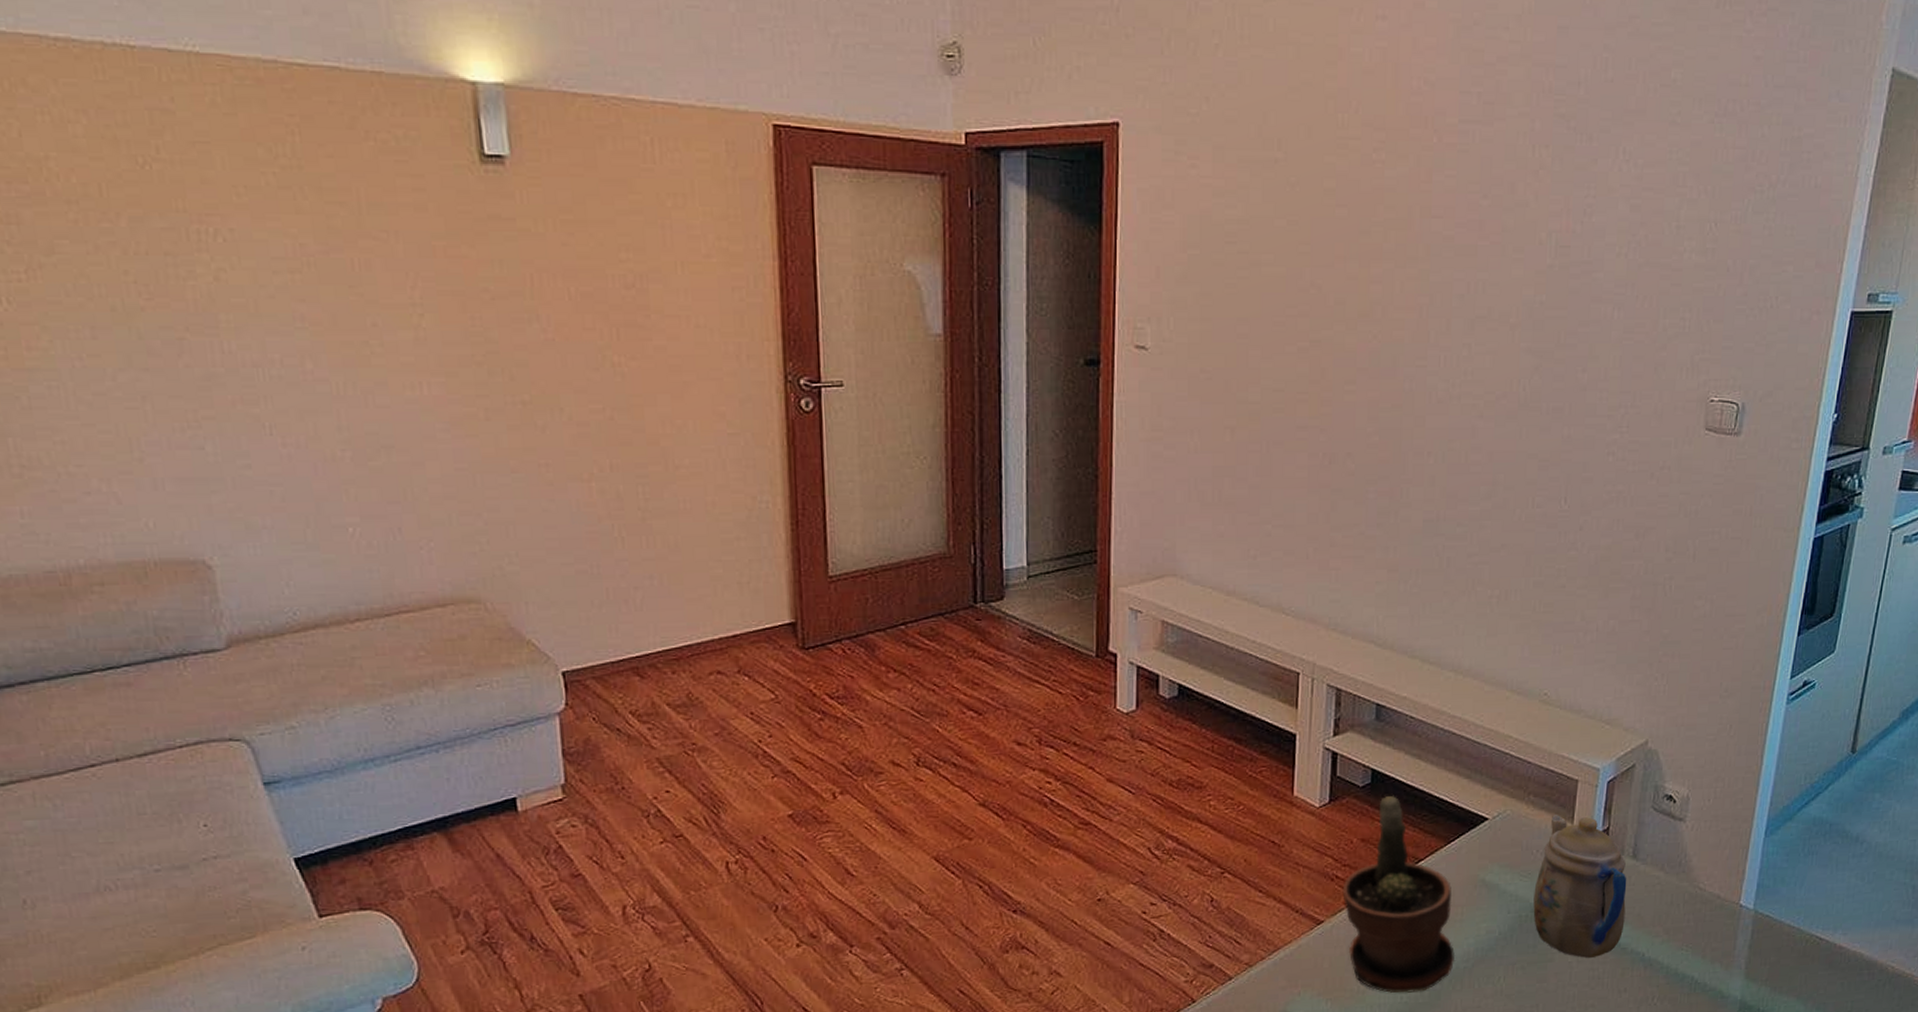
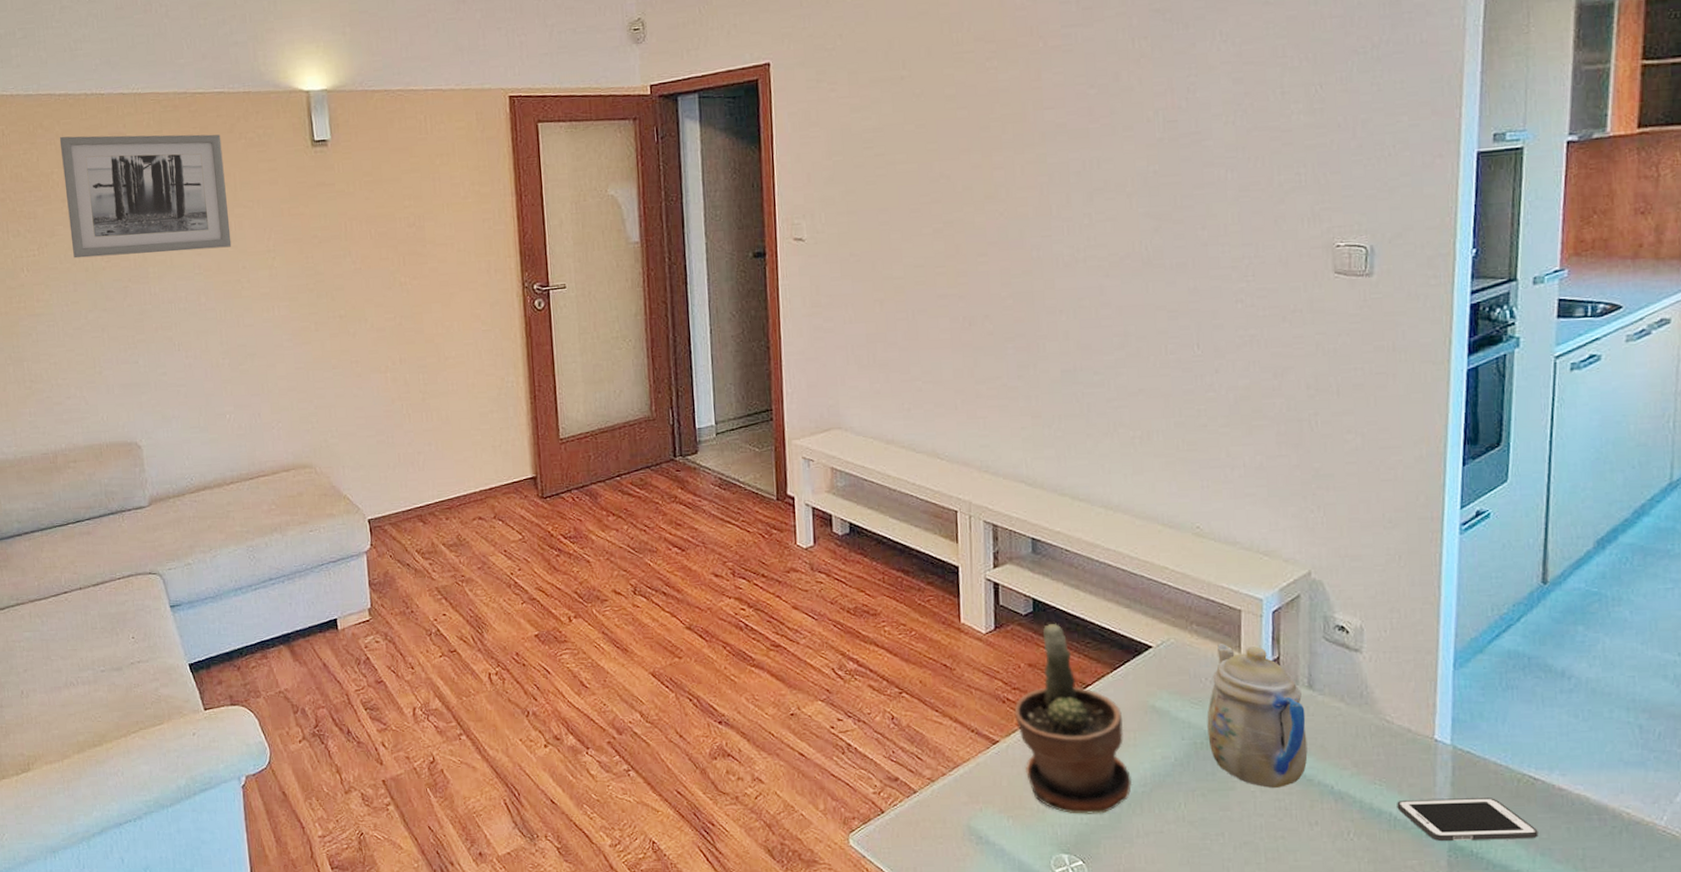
wall art: none [57,103,355,294] -> present [59,134,232,259]
cell phone: none [1699,958,1817,1001] -> present [1397,798,1539,842]

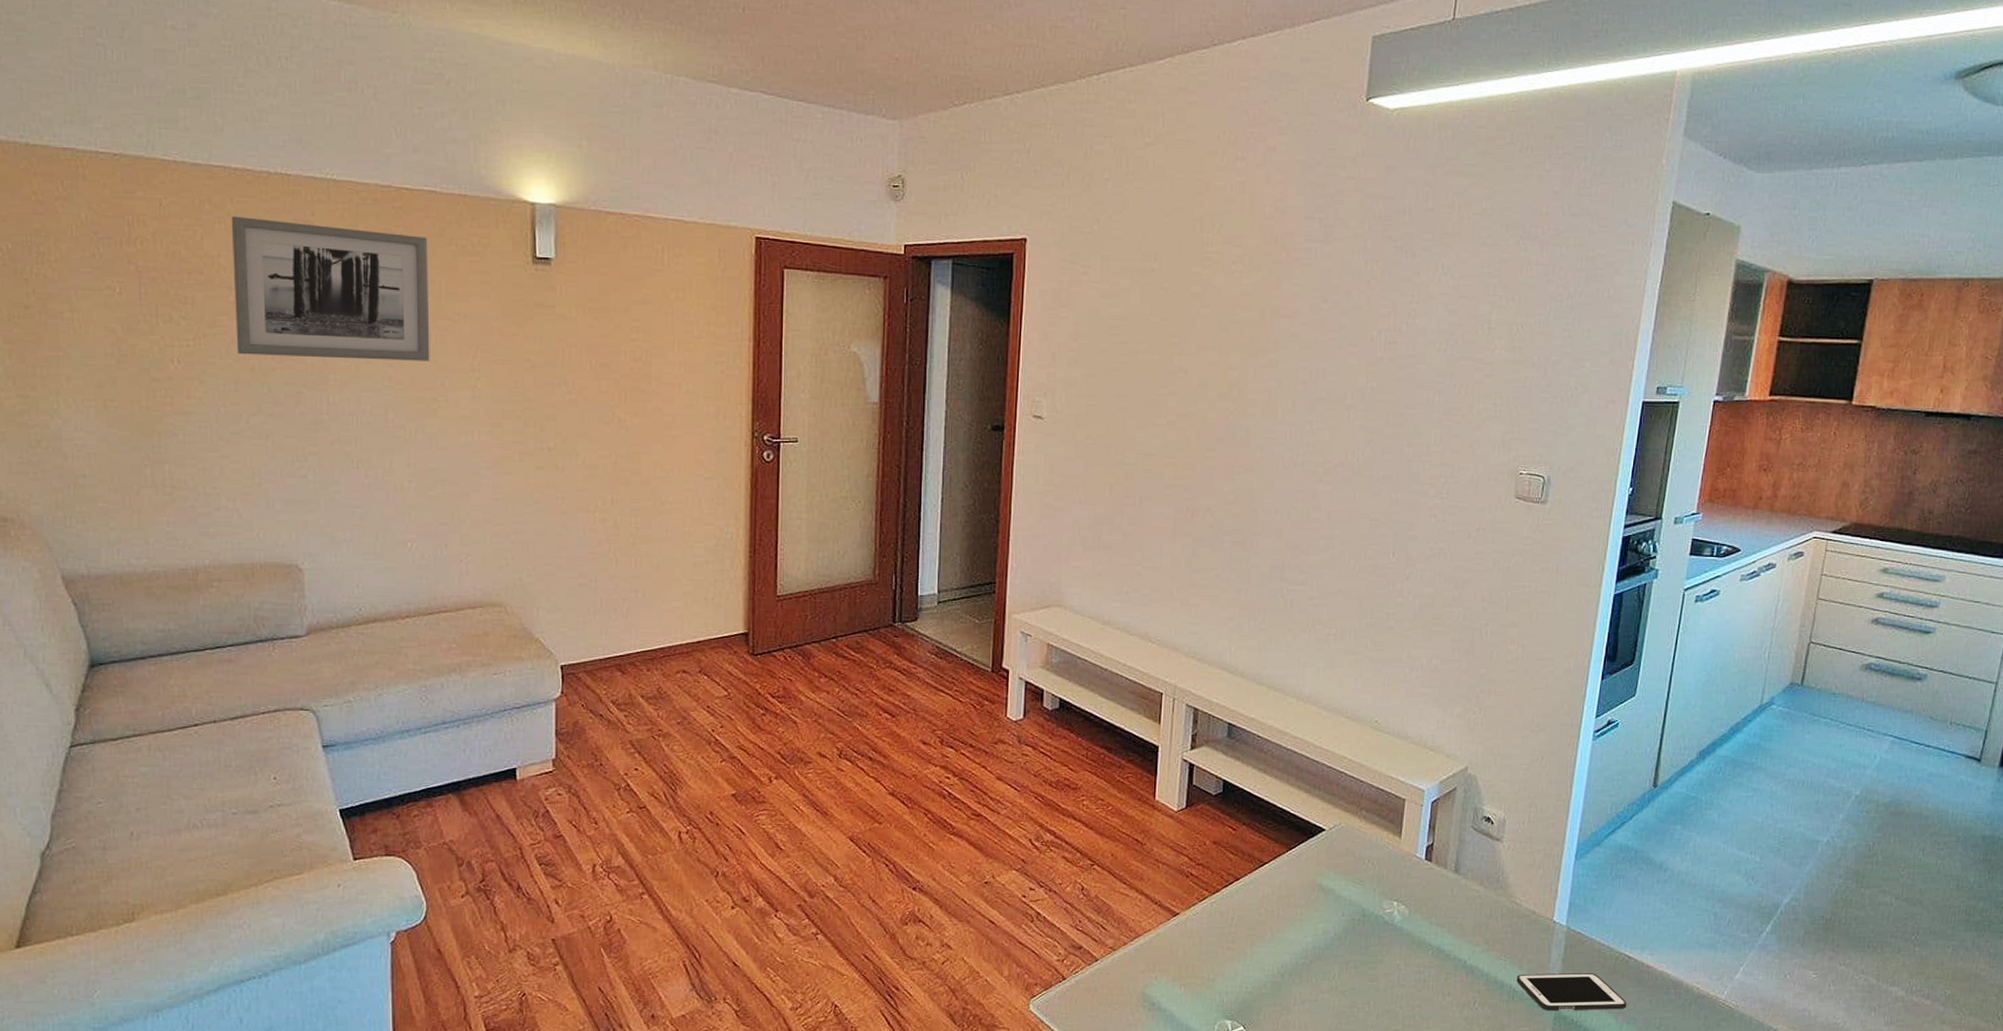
potted plant: present [1014,623,1133,814] -> none [1196,804,1296,983]
teapot: present [1207,644,1308,788] -> none [1365,829,1450,961]

